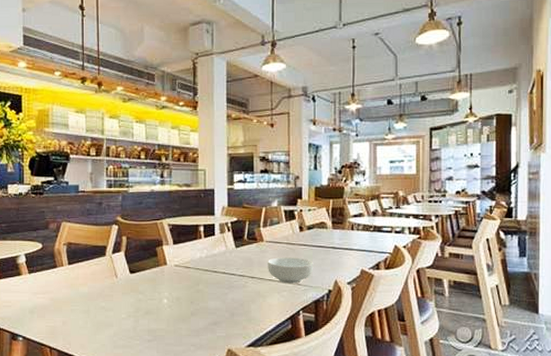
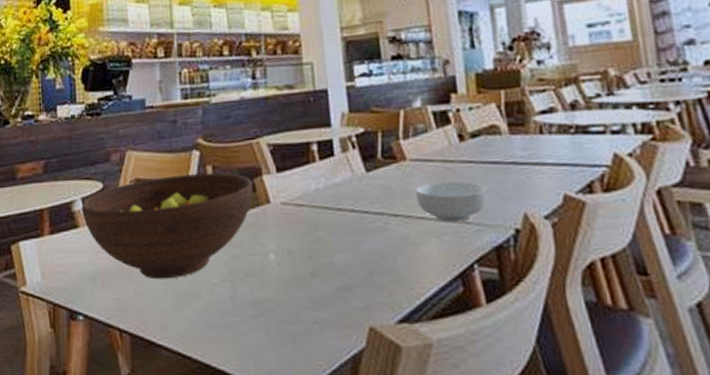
fruit bowl: none [25,242,156,314] -> present [82,172,254,280]

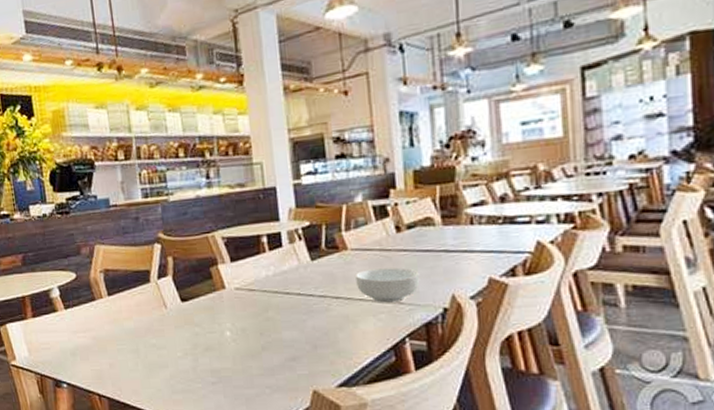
fruit bowl: present [82,172,254,280] -> none [58,263,211,354]

